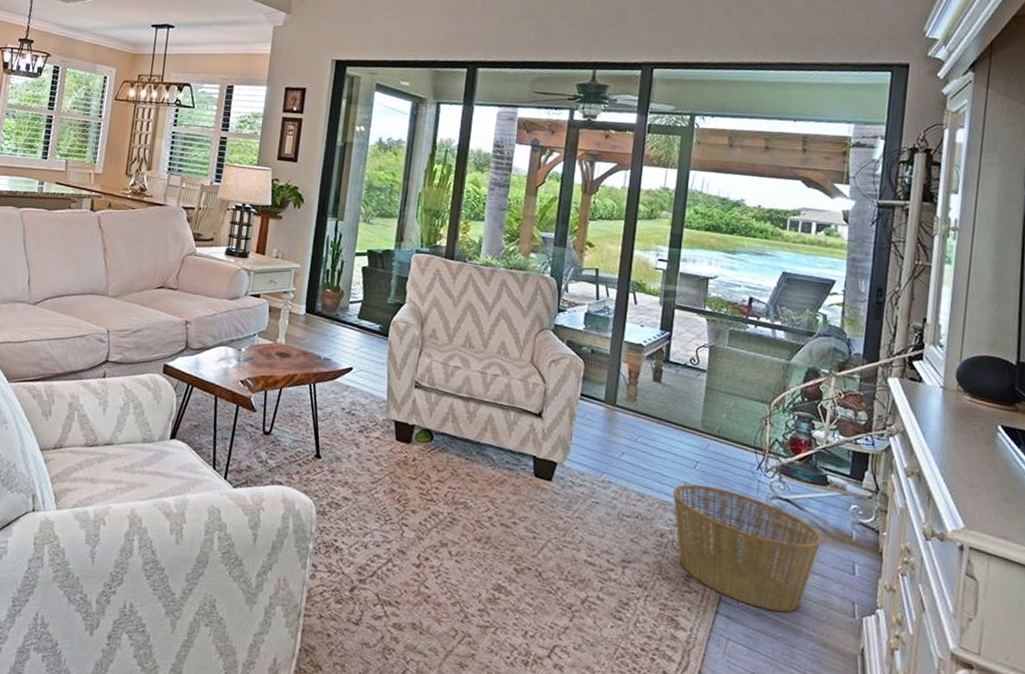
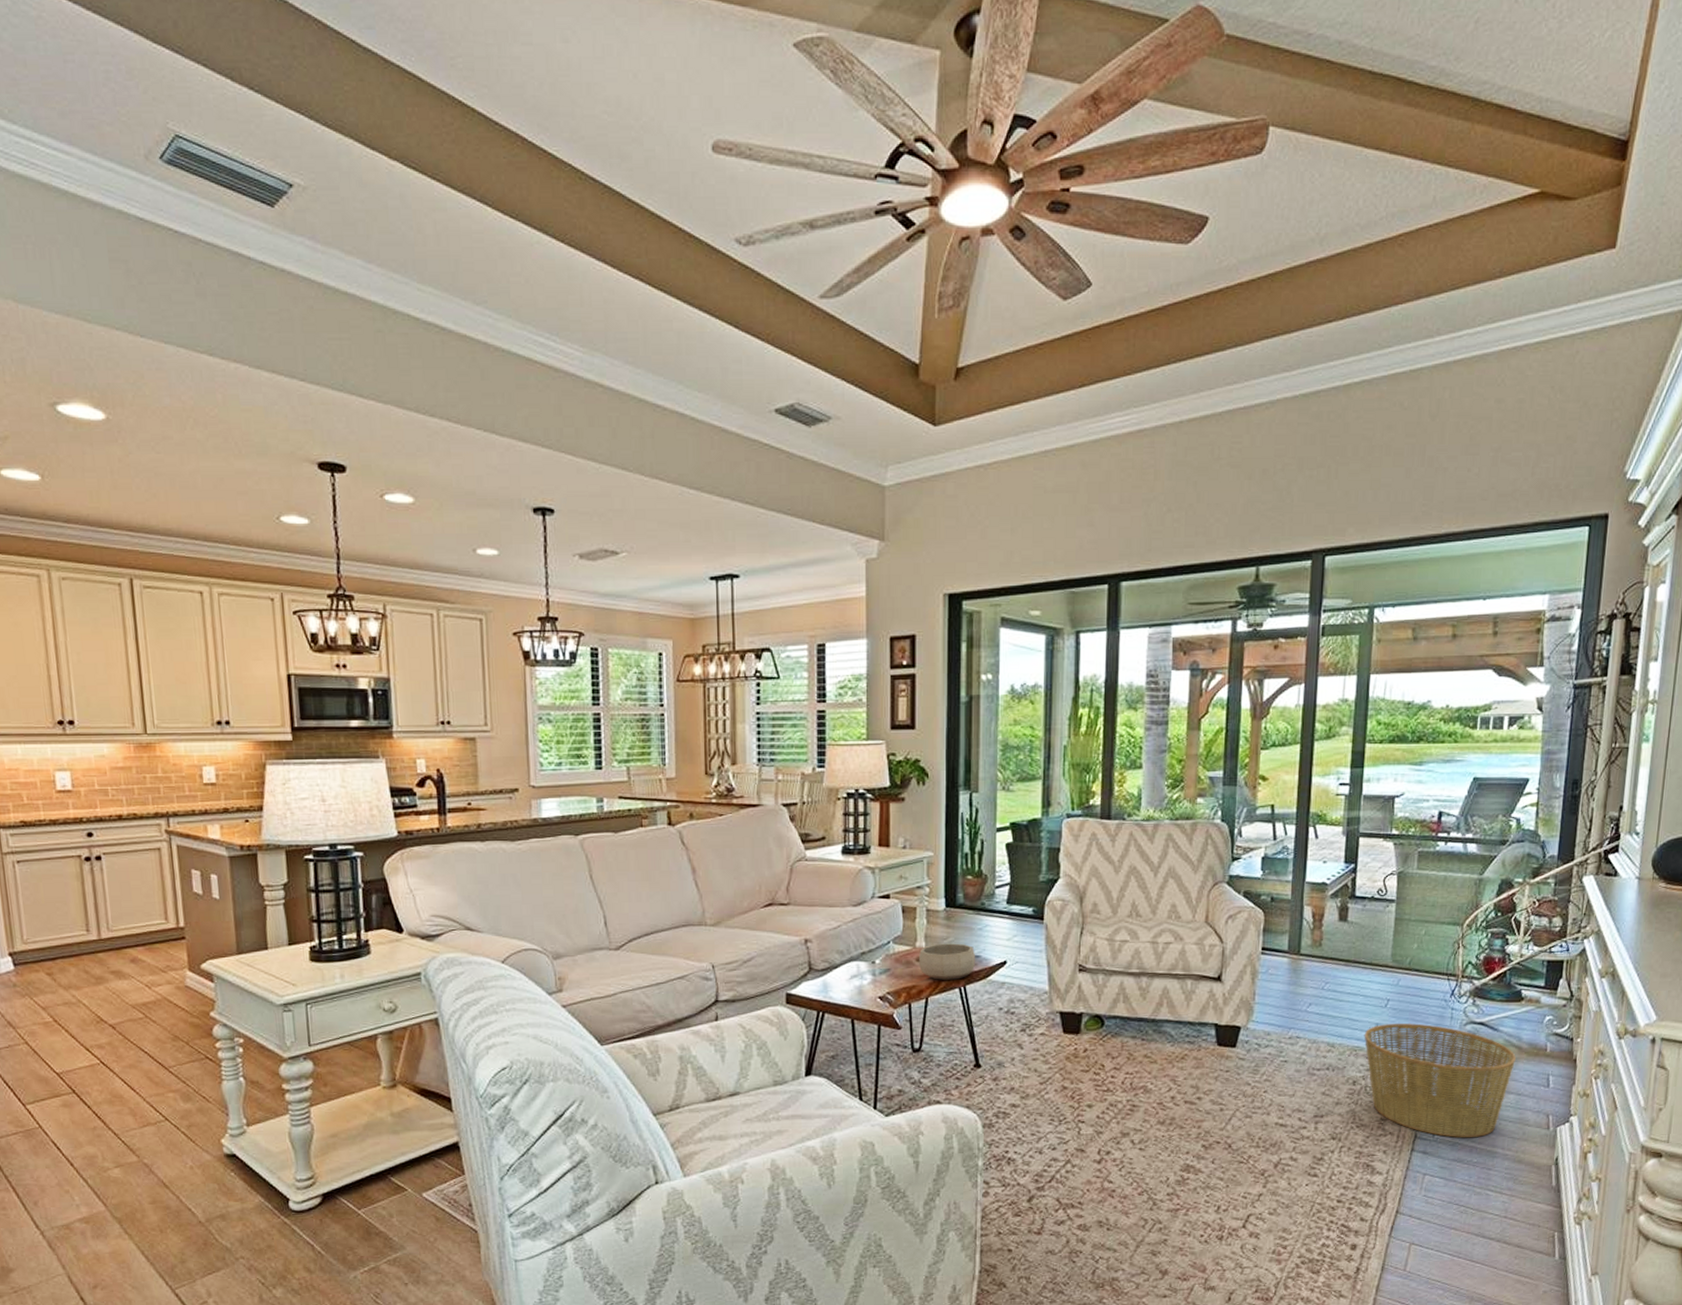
decorative bowl: none [277,343,327,377] -> present [918,943,976,980]

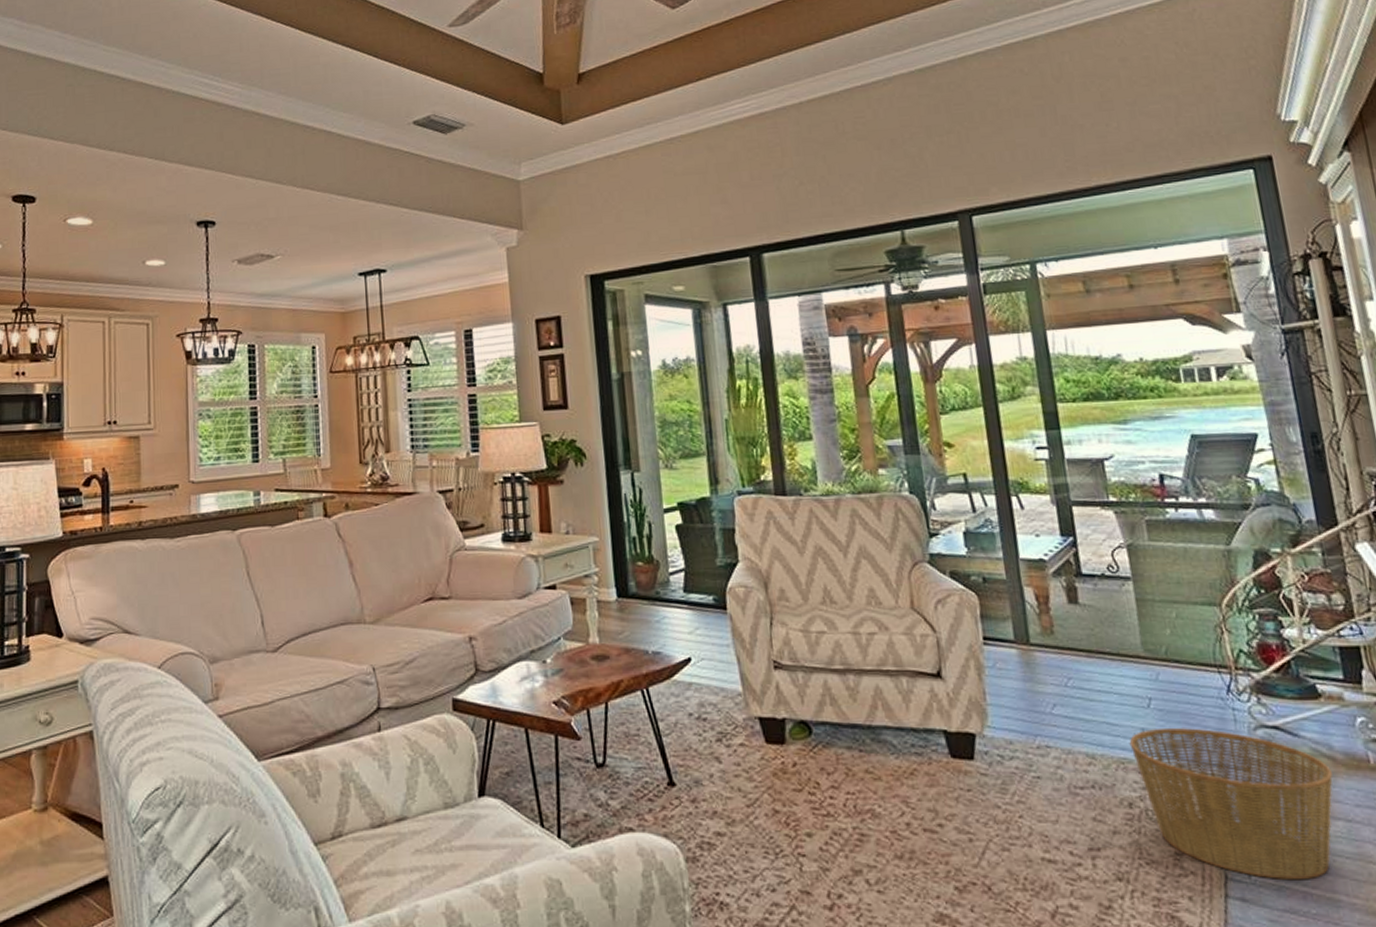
decorative bowl: present [918,943,976,980] -> none [592,638,657,681]

